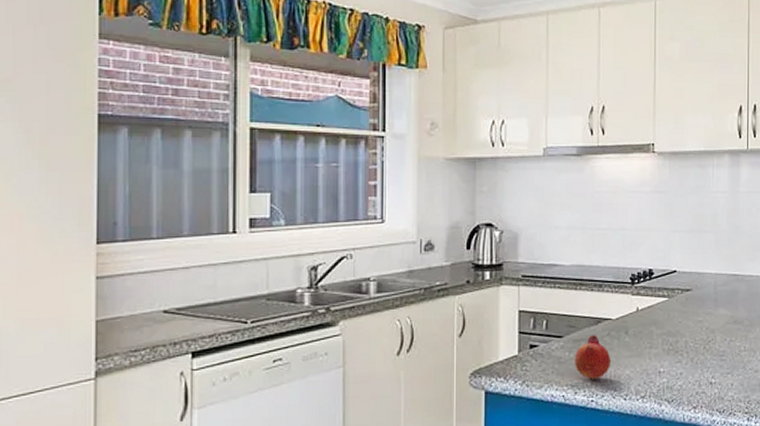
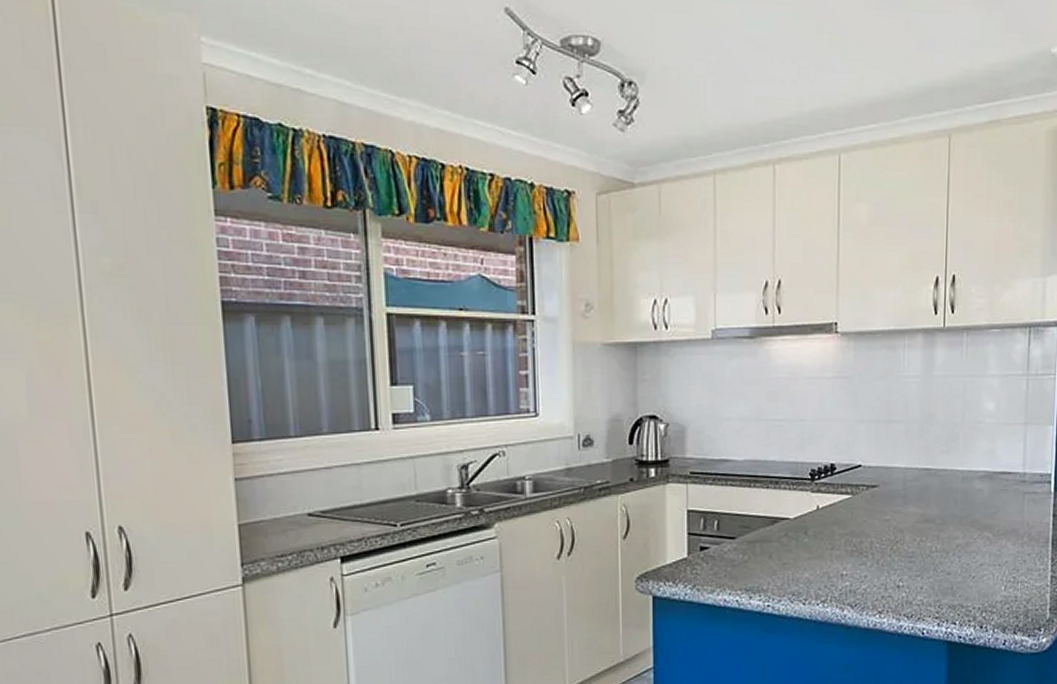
fruit: present [574,335,611,381] -> none [748,536,789,584]

